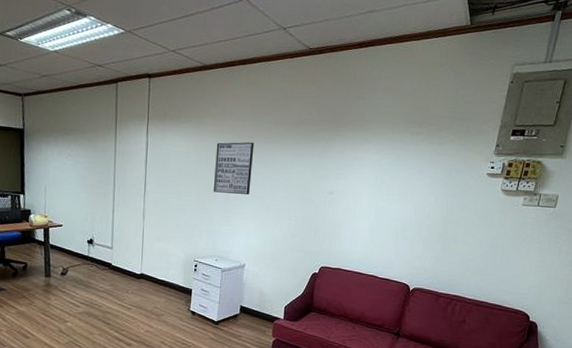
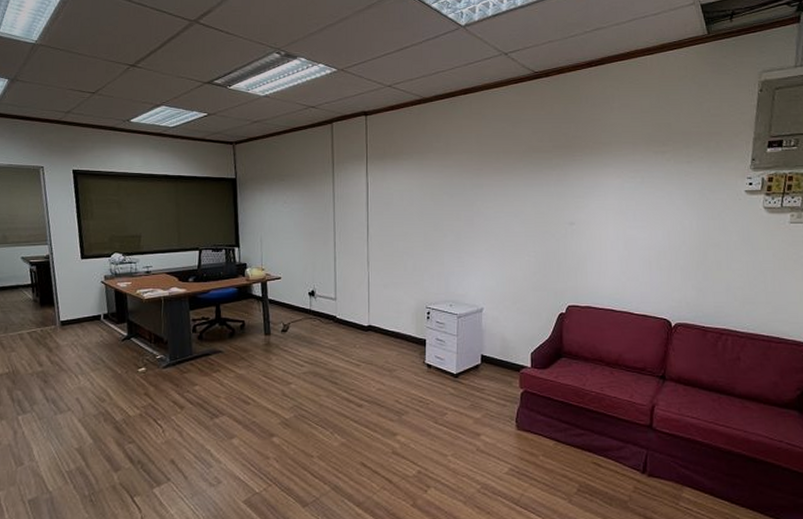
wall art: present [214,142,254,195] -> none [442,175,483,232]

